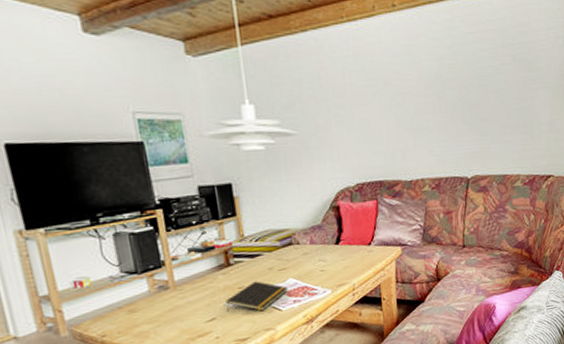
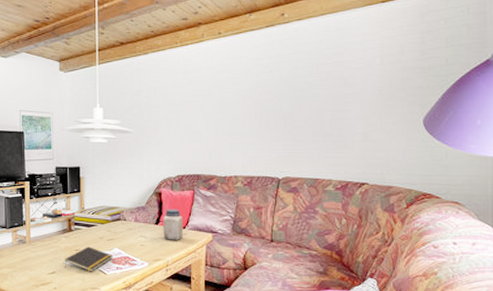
jar: none [344,223,369,261] -> present [163,209,184,240]

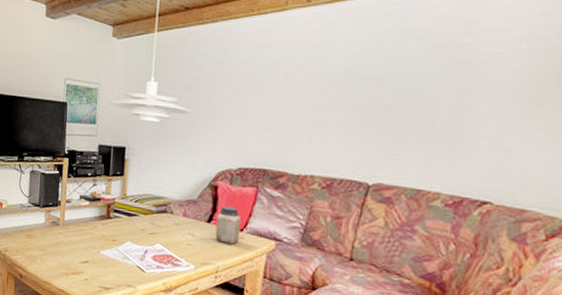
notepad: present [65,246,113,272] -> none [99,238,154,268]

